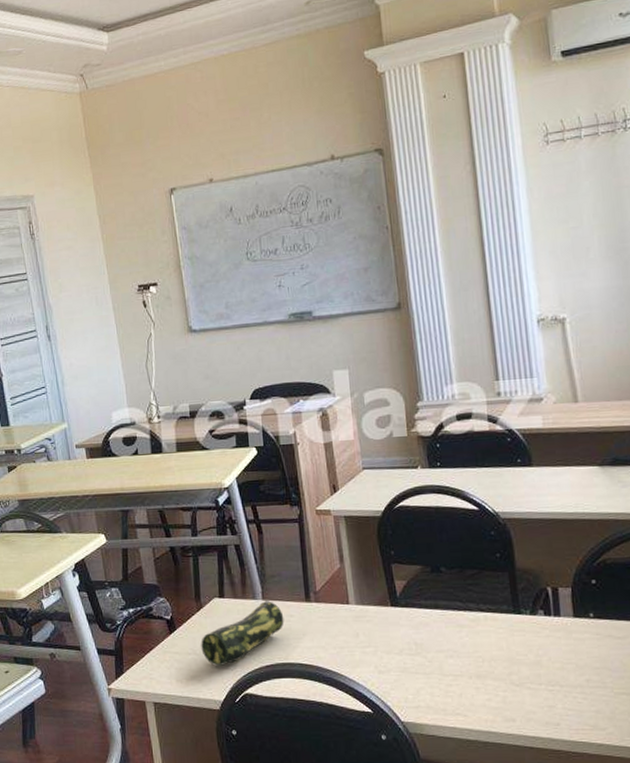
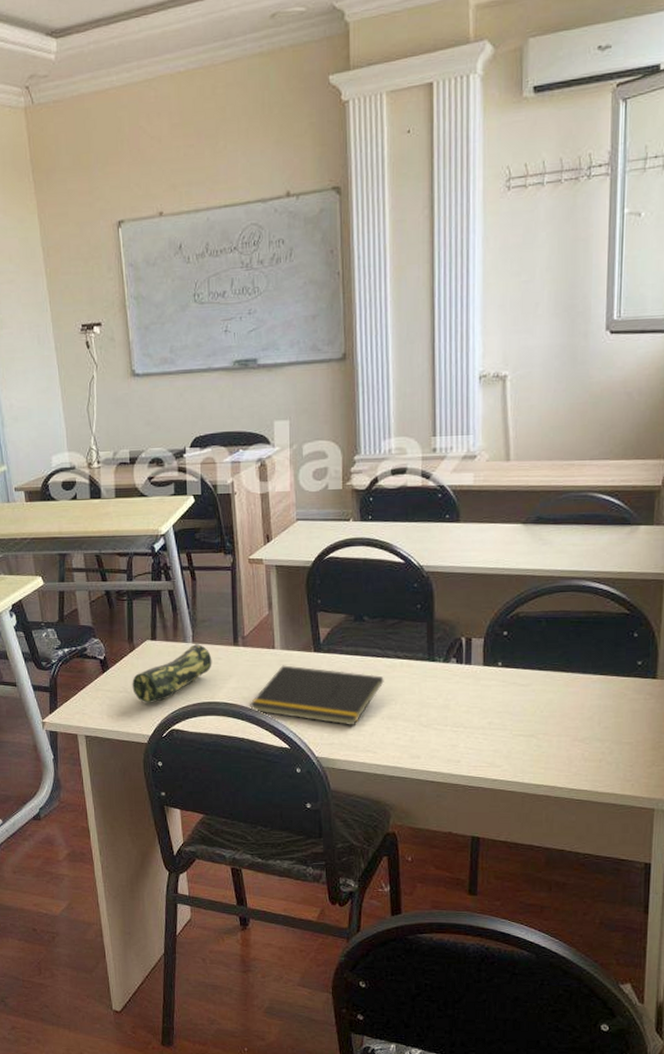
notepad: none [326,621,469,687] -> present [250,665,384,726]

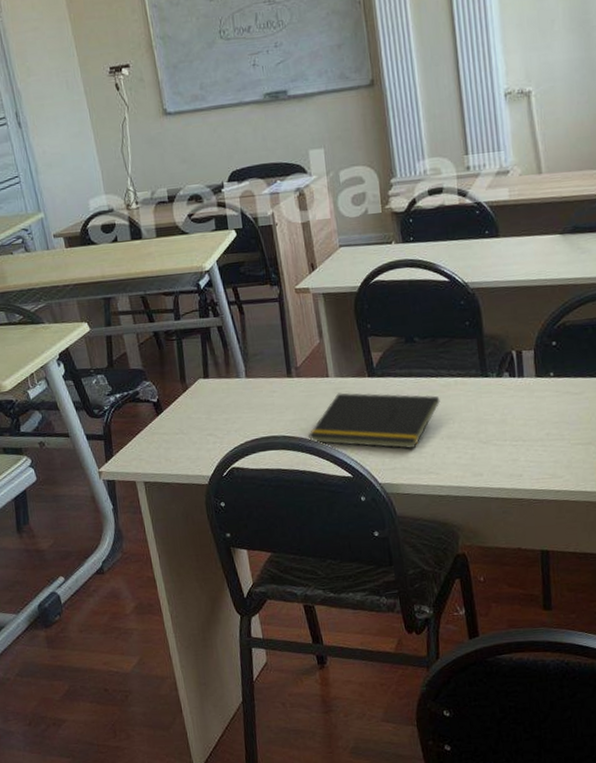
pencil case: present [132,643,212,703] -> none [187,377,268,443]

